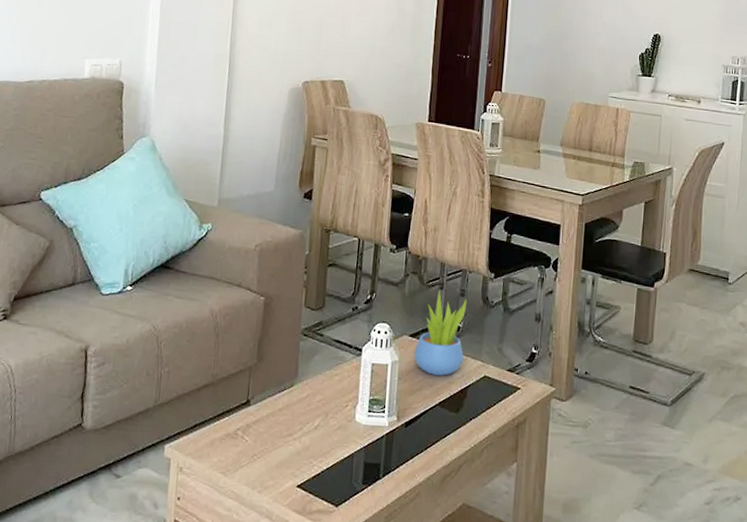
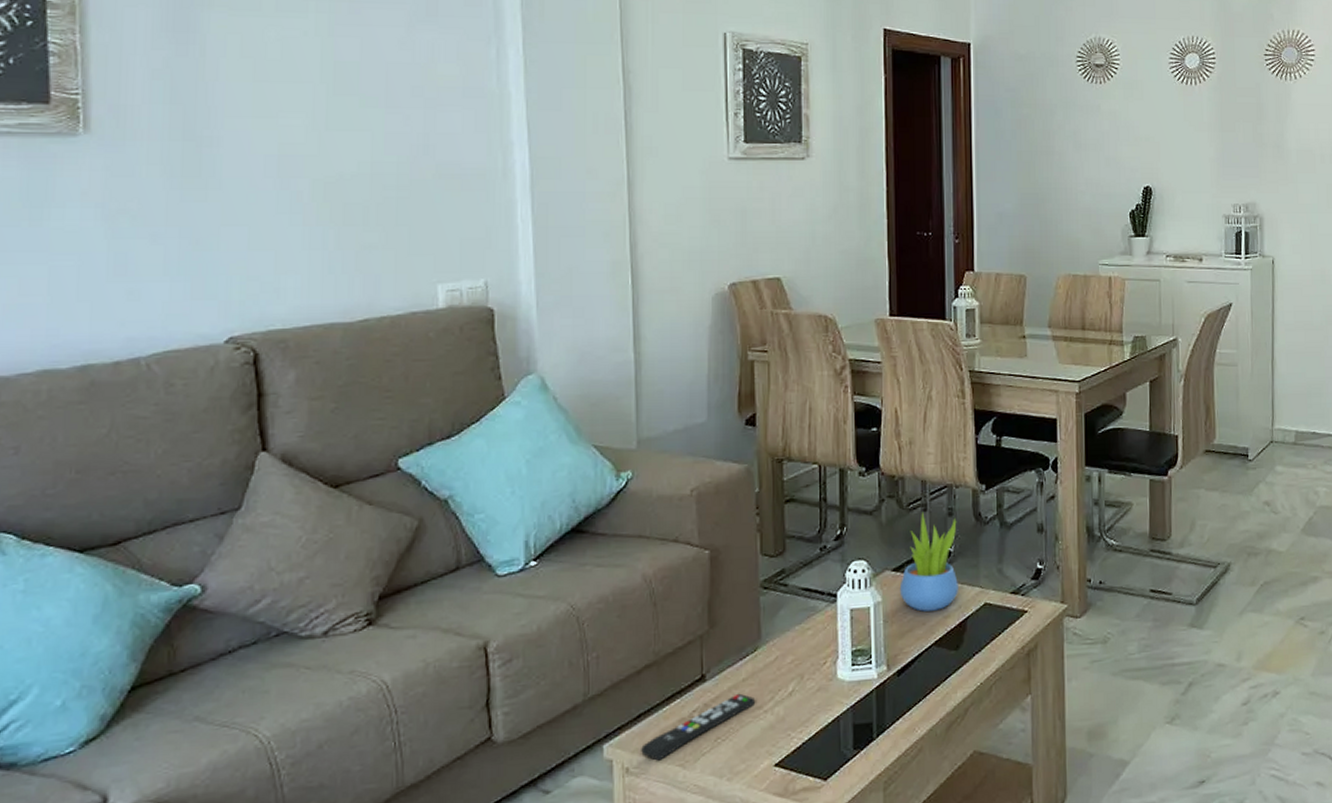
remote control: none [193,420,288,466] -> present [641,693,756,761]

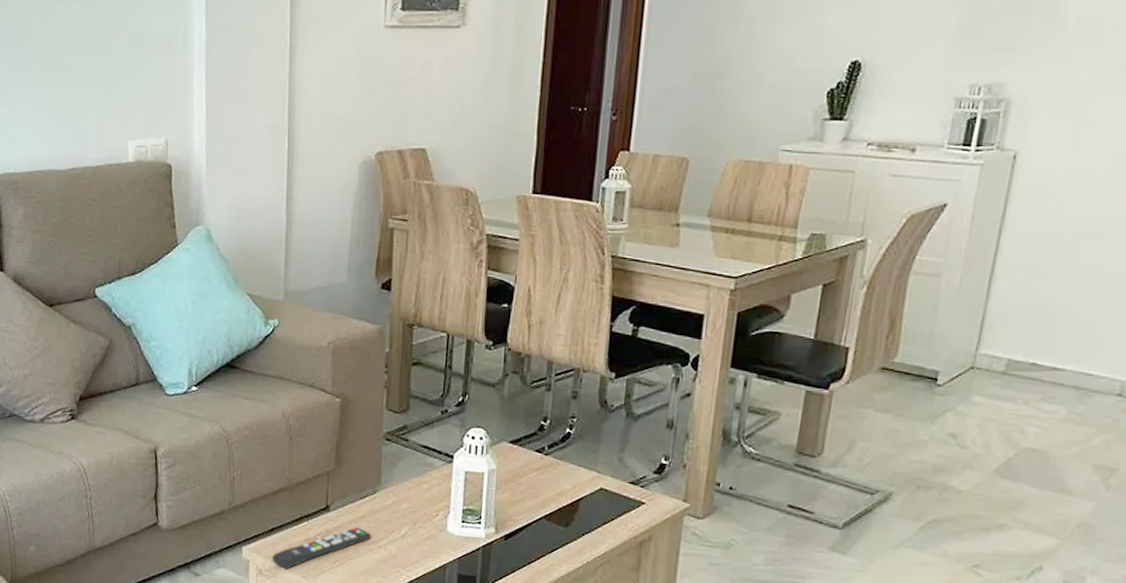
succulent plant: present [899,512,958,612] -> none [514,391,581,487]

